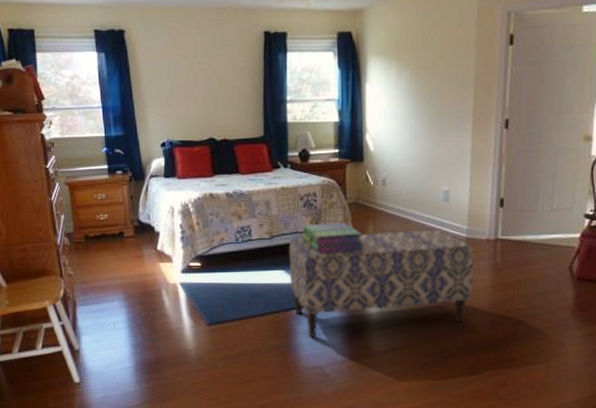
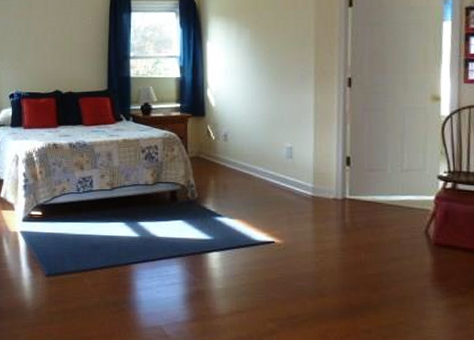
bench: present [288,228,474,337] -> none [129,185,322,295]
stack of books: present [301,222,365,254] -> none [142,175,207,207]

